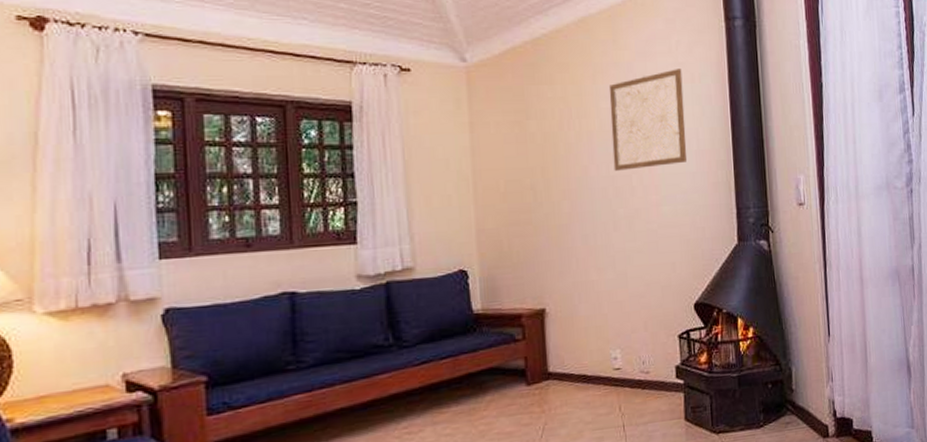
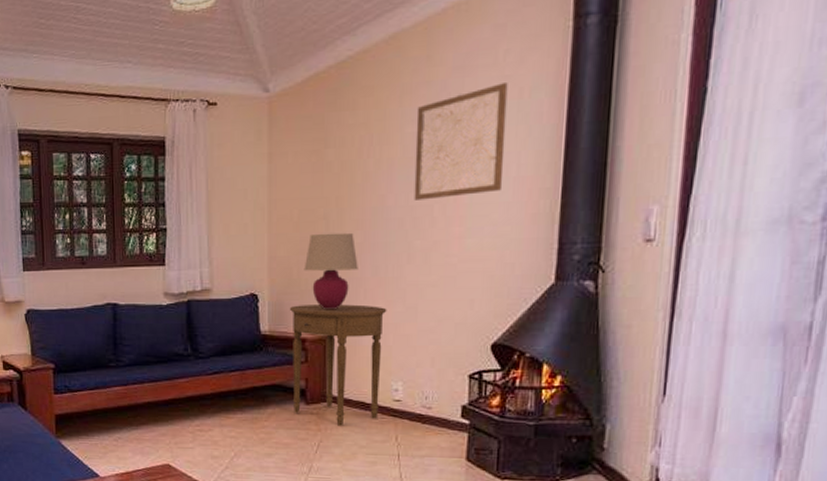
side table: none [503,274,601,404] -> present [290,304,387,426]
table lamp: none [514,202,569,283] -> present [304,232,358,310]

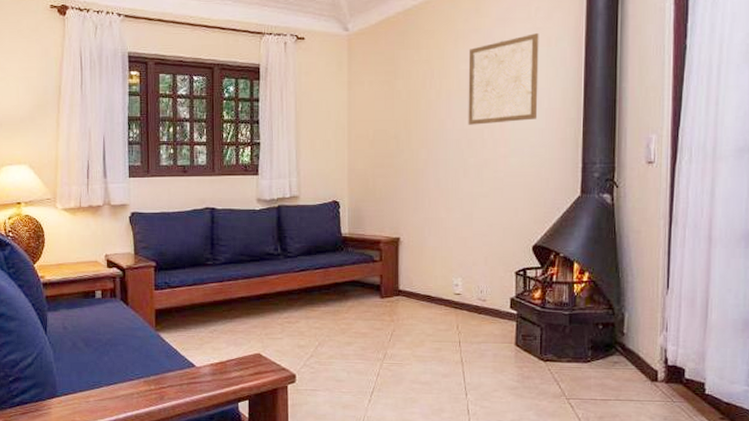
side table: present [290,304,387,426] -> none [367,211,448,317]
table lamp: present [304,232,358,310] -> none [378,150,424,216]

